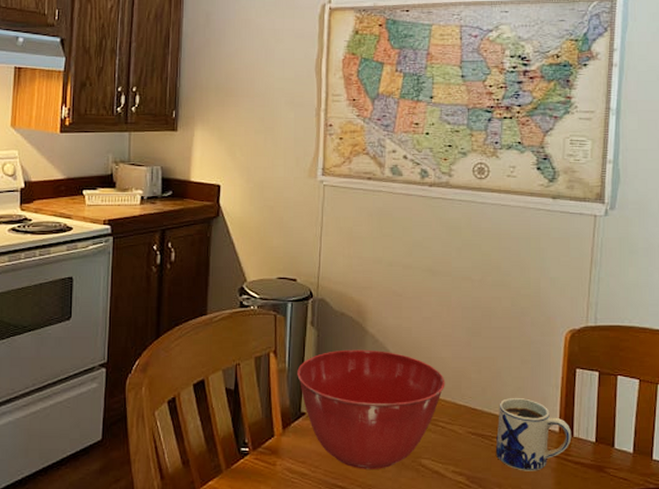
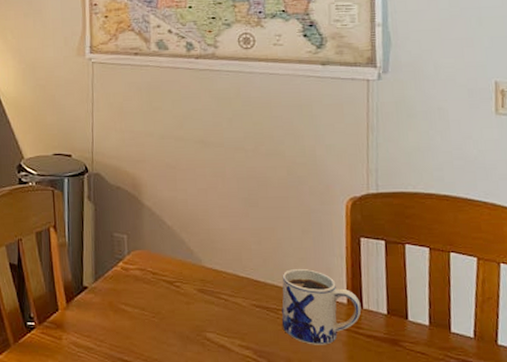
mixing bowl: present [297,349,445,469] -> none [77,222,226,343]

